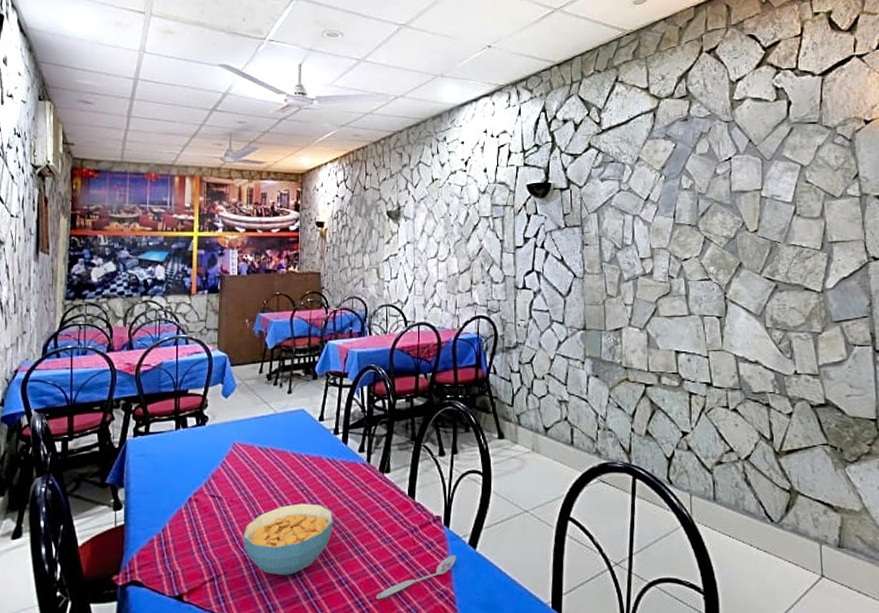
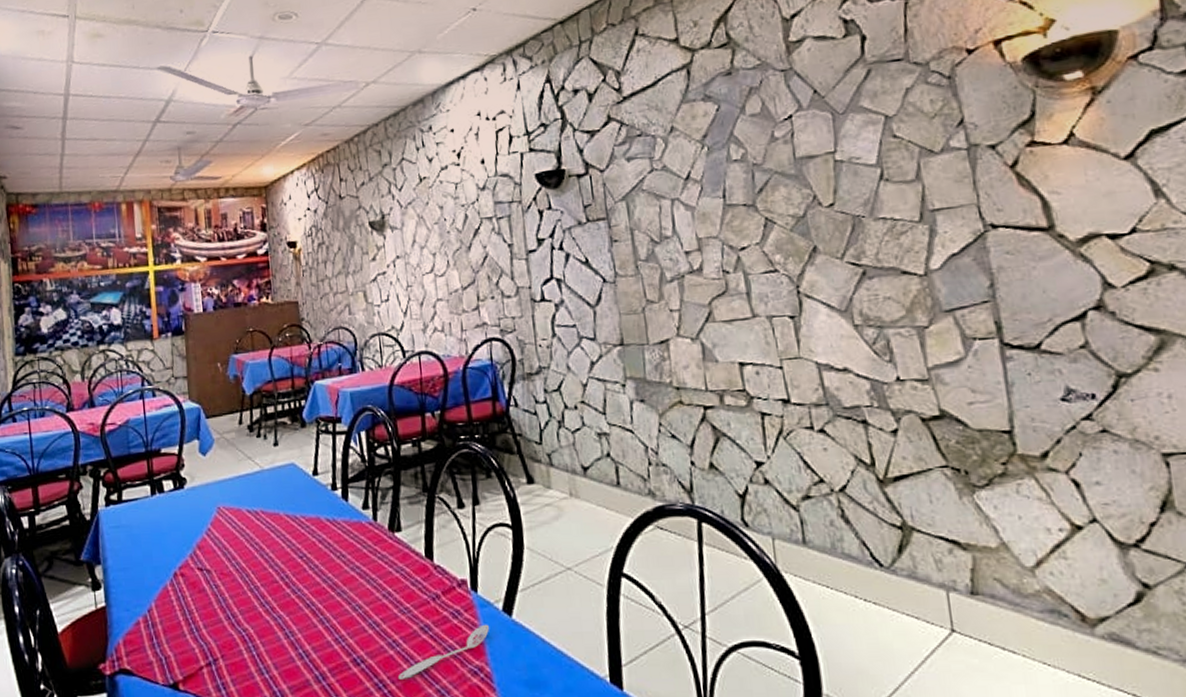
cereal bowl: present [242,503,333,575] -> none [238,572,341,656]

